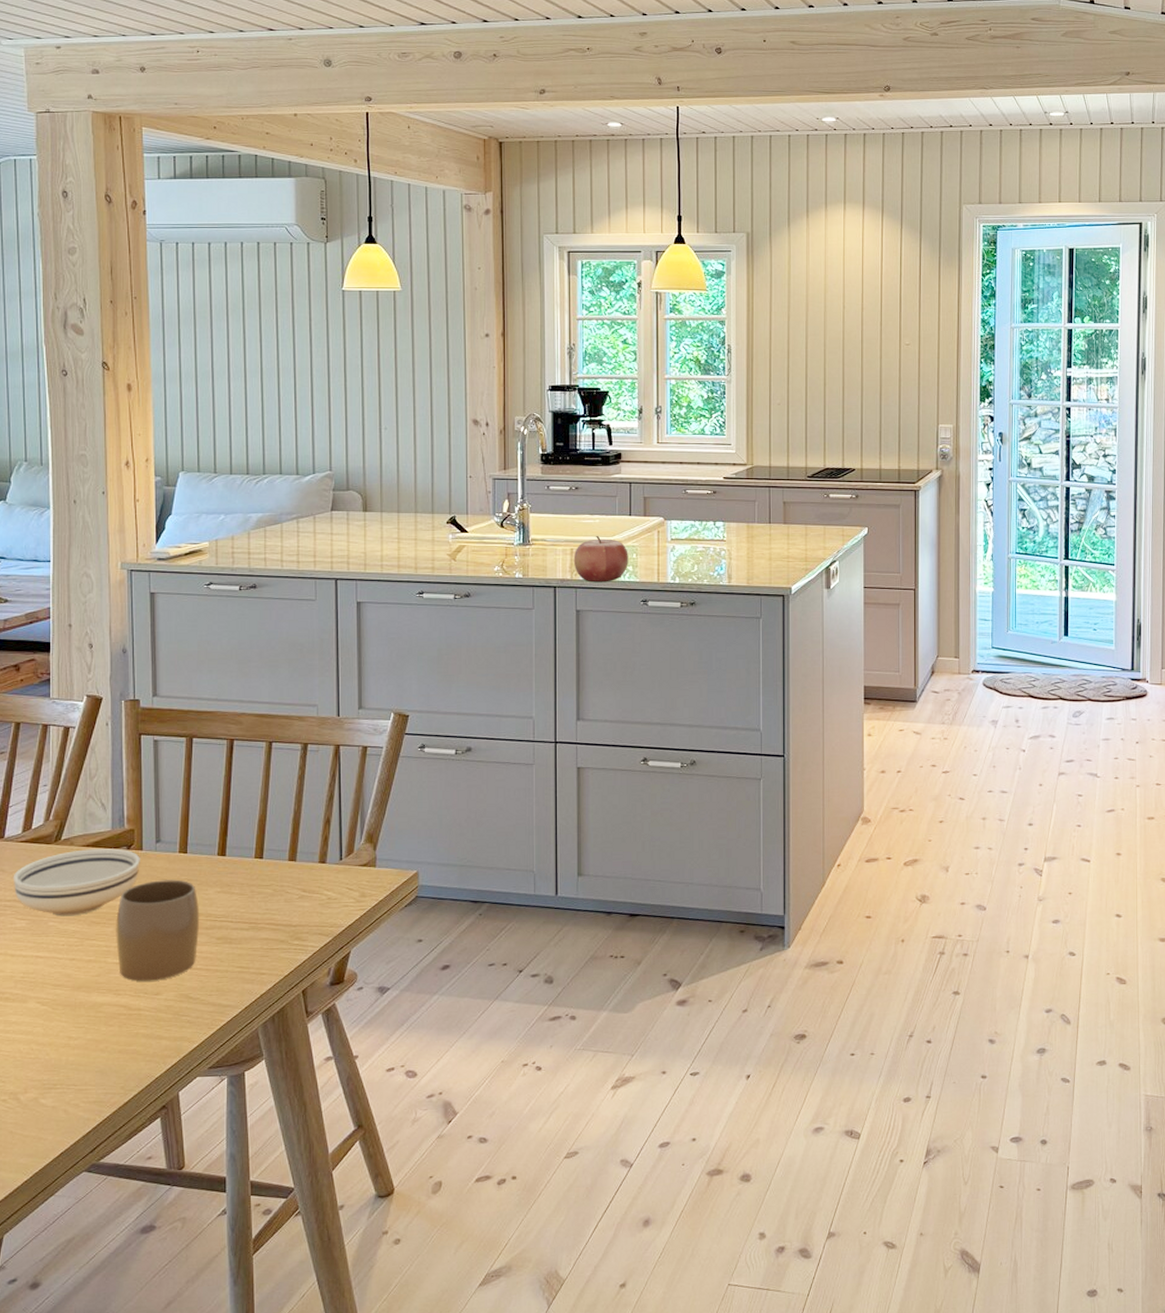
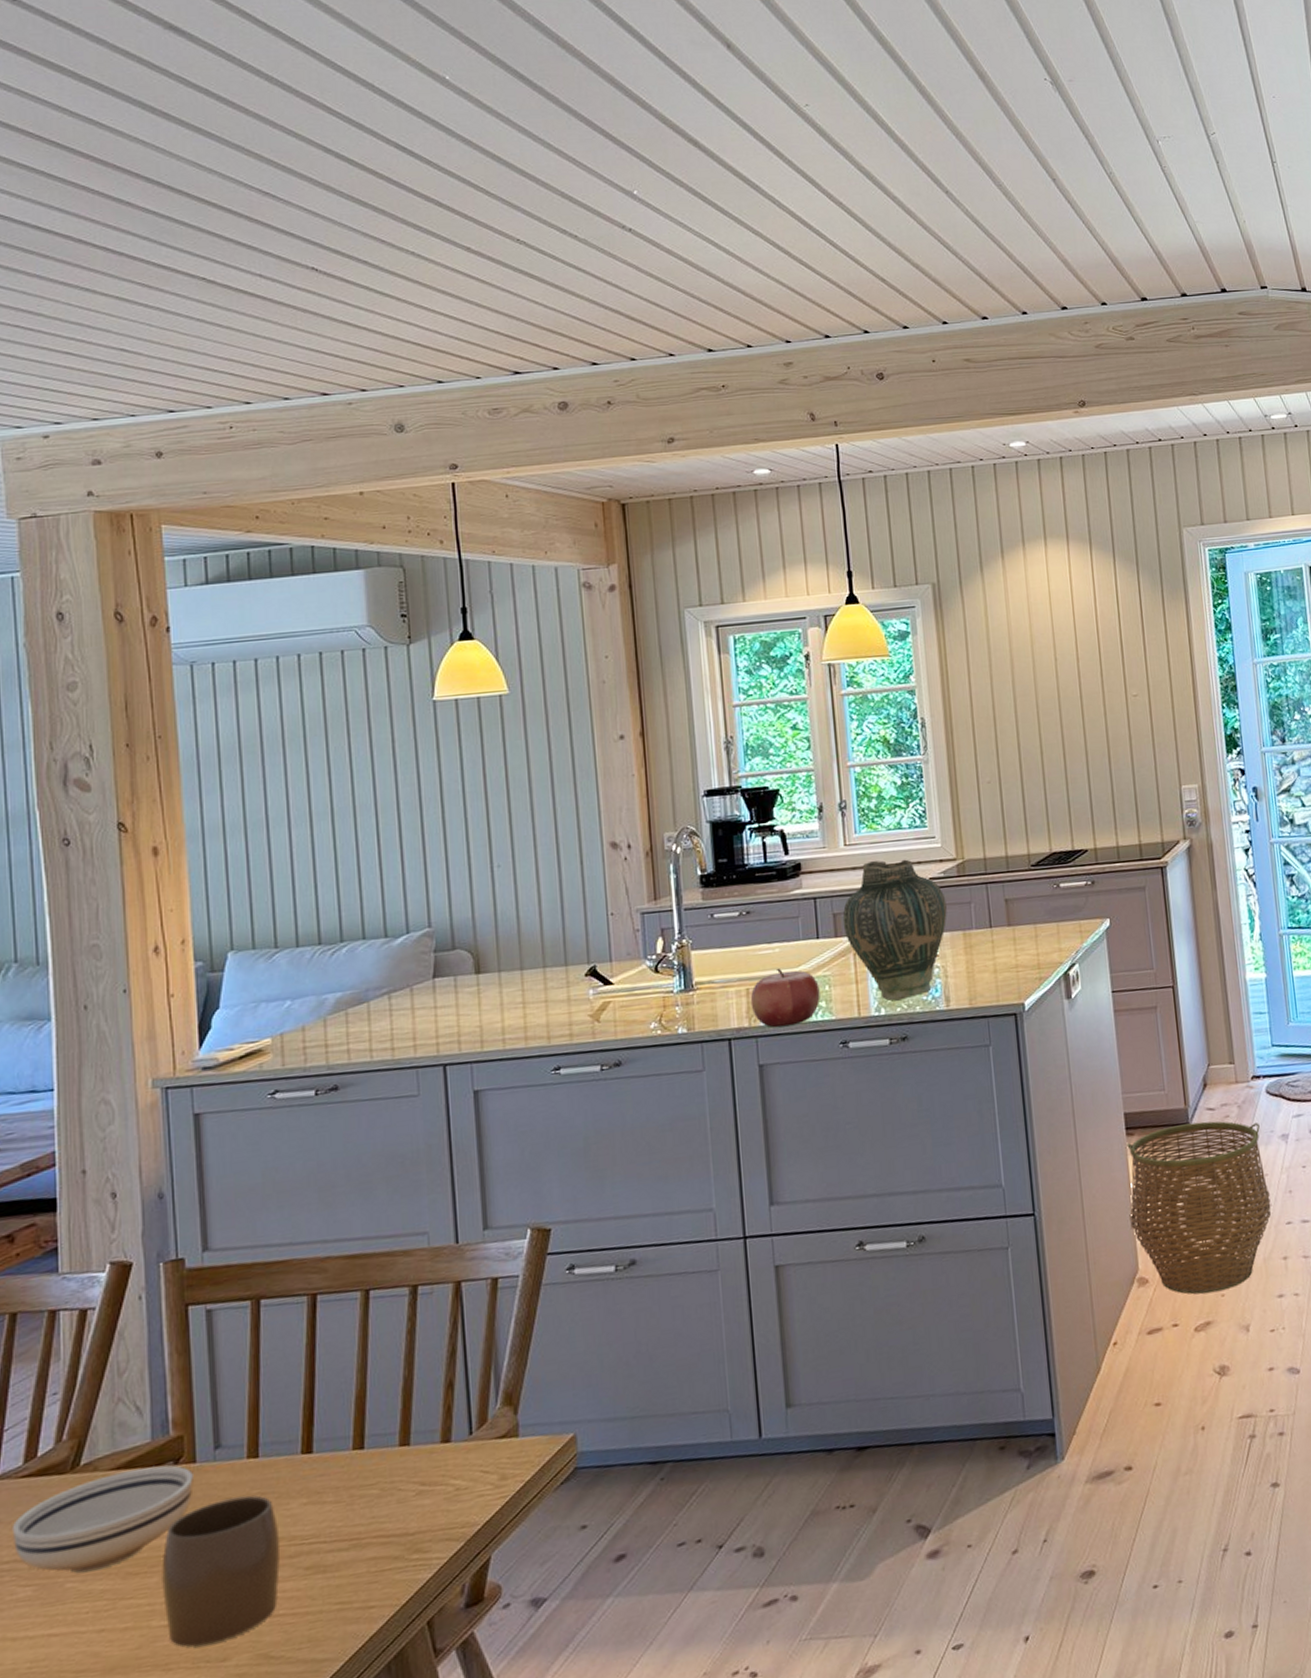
vase: none [651,457,735,573] -> present [842,859,947,1002]
basket: none [860,701,977,838] -> present [1126,1121,1272,1294]

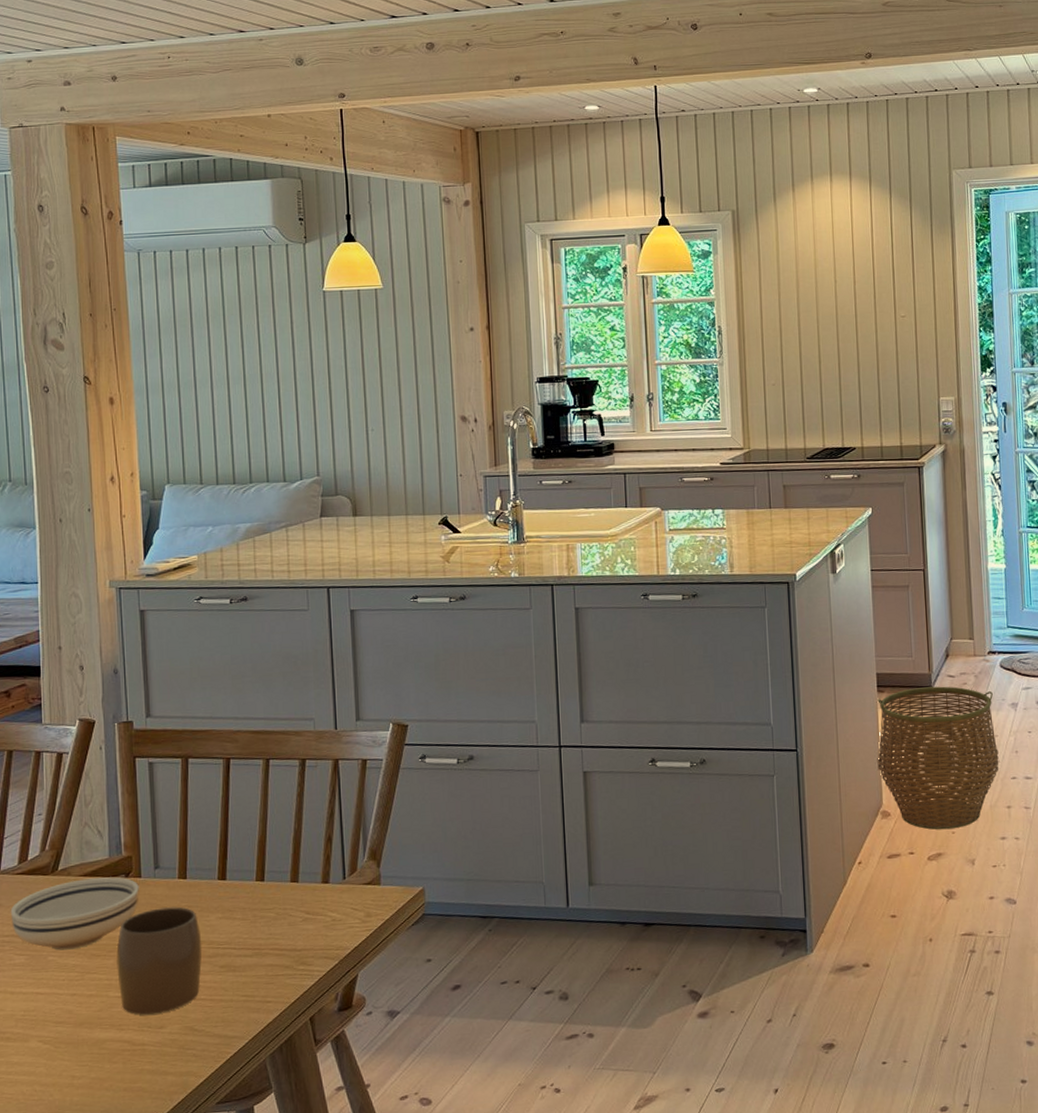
fruit: present [750,967,821,1028] -> none [570,529,627,579]
vase: present [842,859,947,1002] -> none [647,445,734,564]

